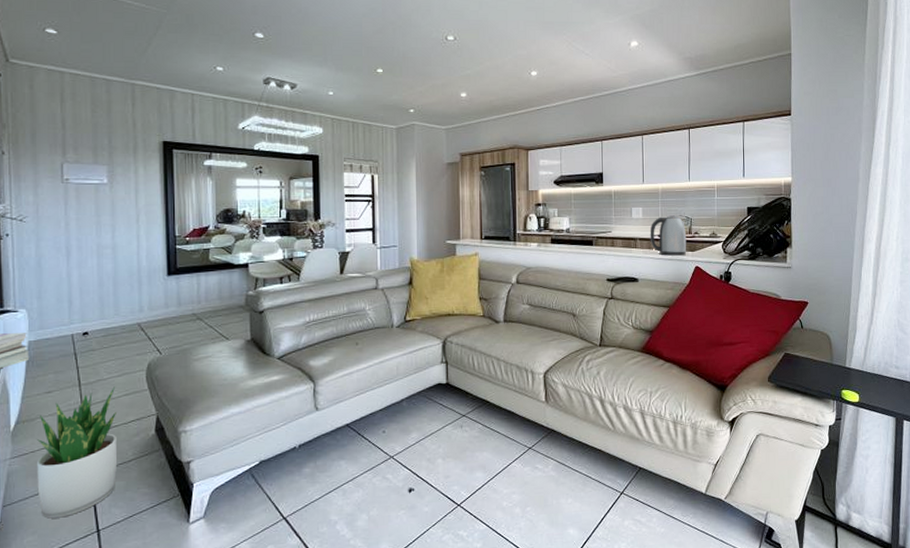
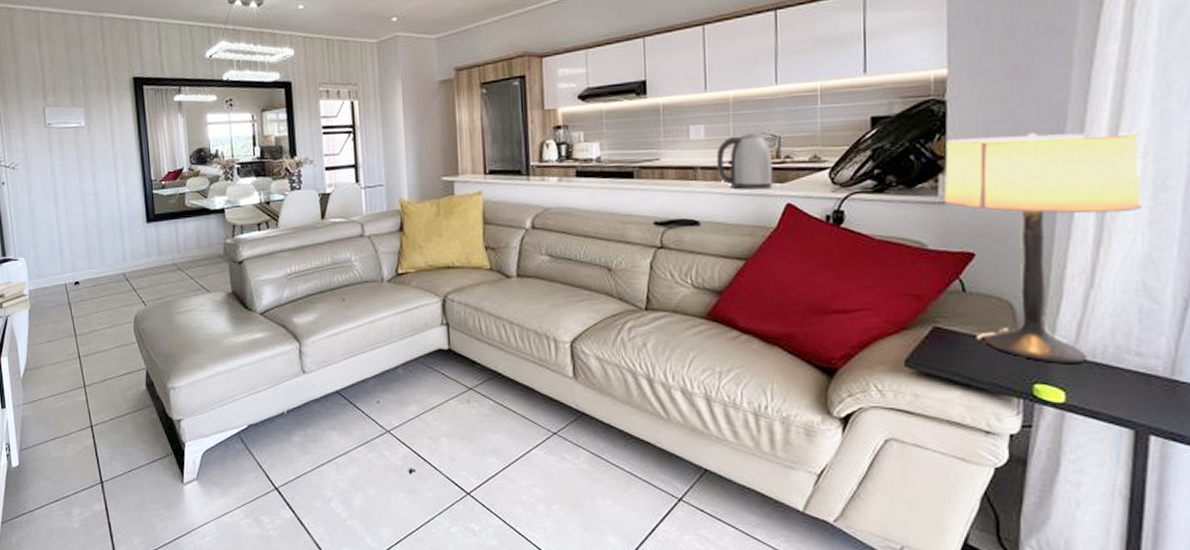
planter: present [36,386,118,519] -> none [42,338,114,466]
table lamp: none [790,222,896,376] -> present [943,132,1141,365]

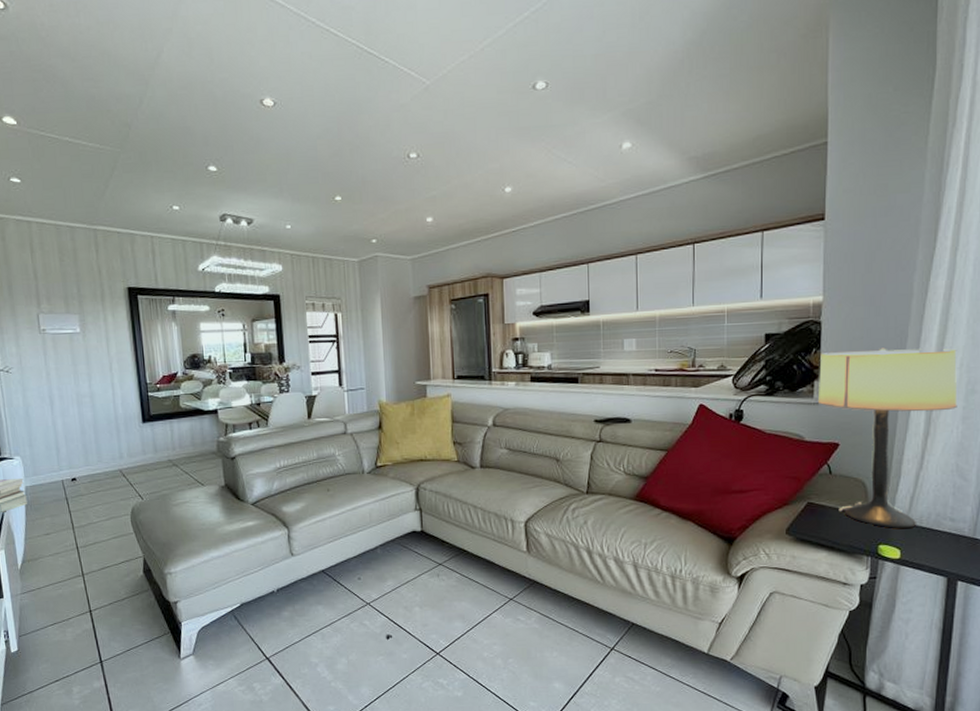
kettle: present [716,133,773,190] -> none [645,346,689,393]

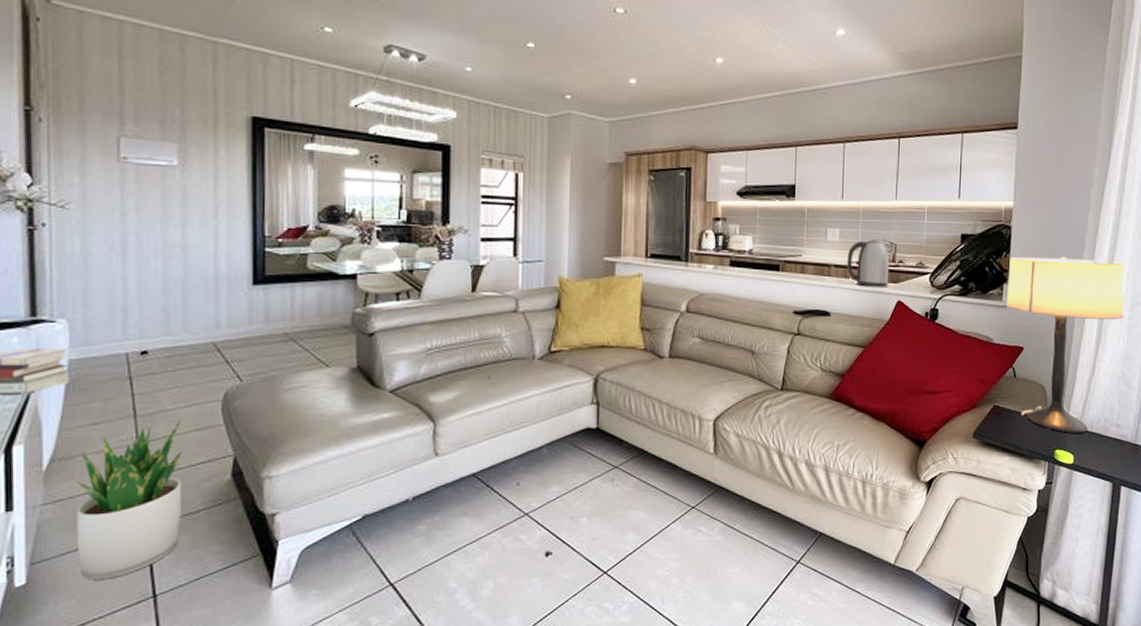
planter: none [40,530,113,649] -> present [76,419,182,580]
kettle: none [645,346,689,393] -> present [846,239,890,287]

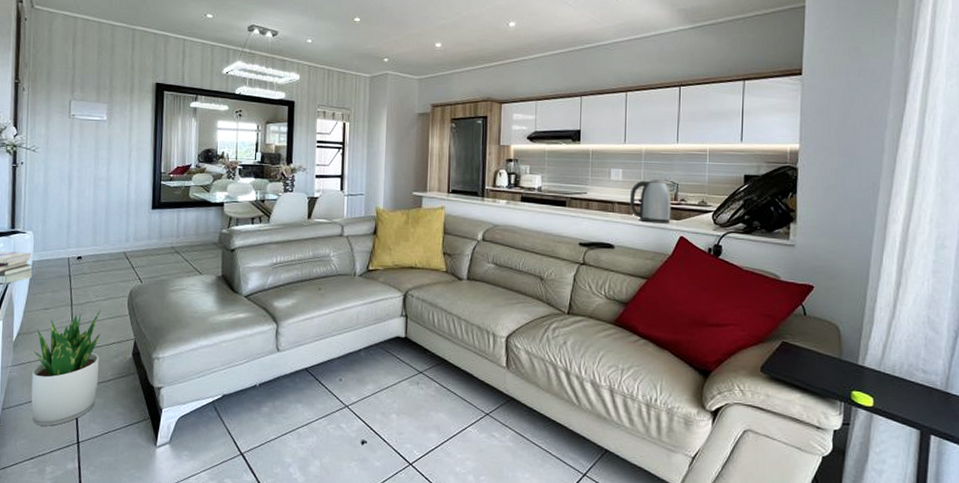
table lamp: present [1005,256,1125,434] -> none [793,197,928,377]

